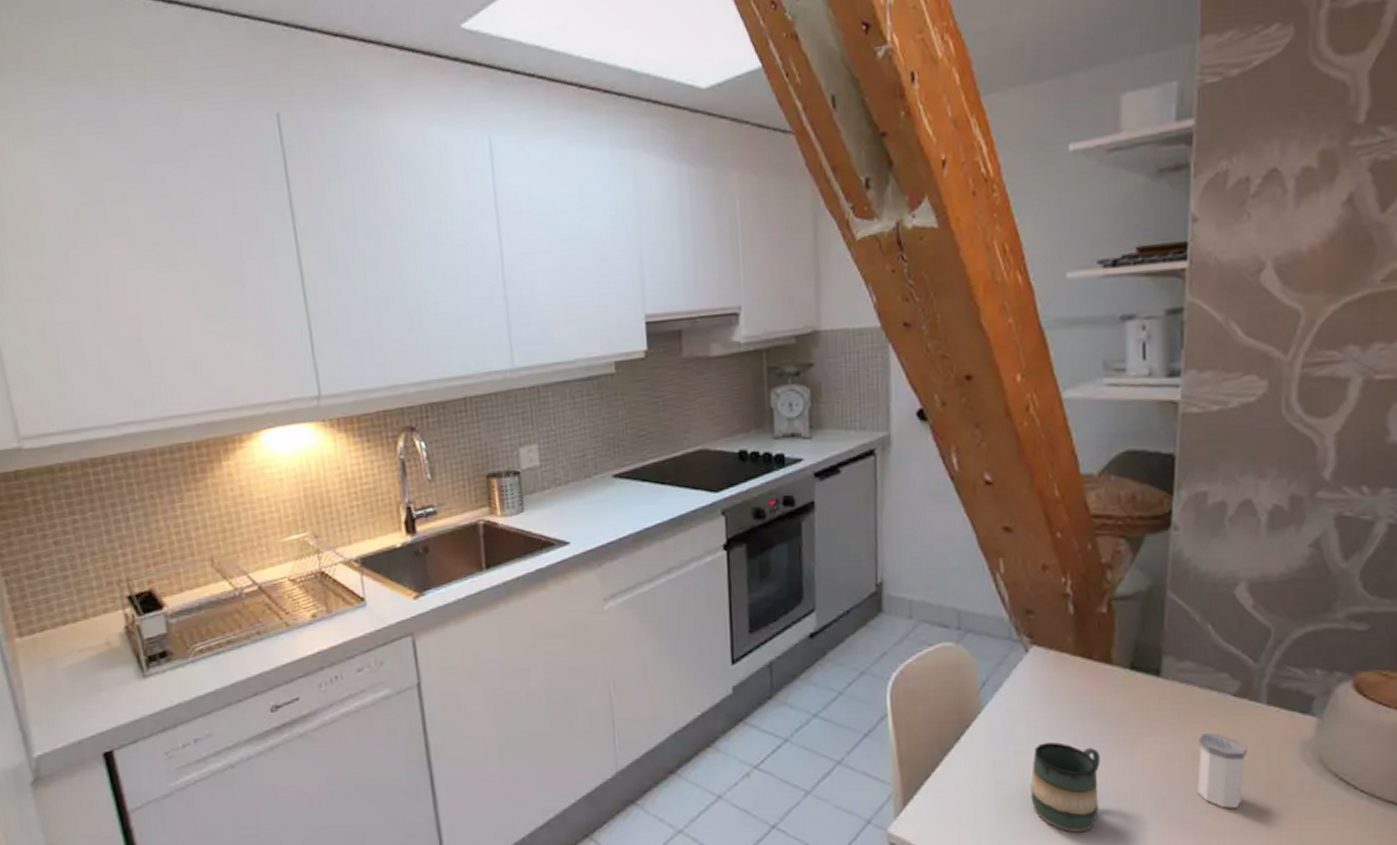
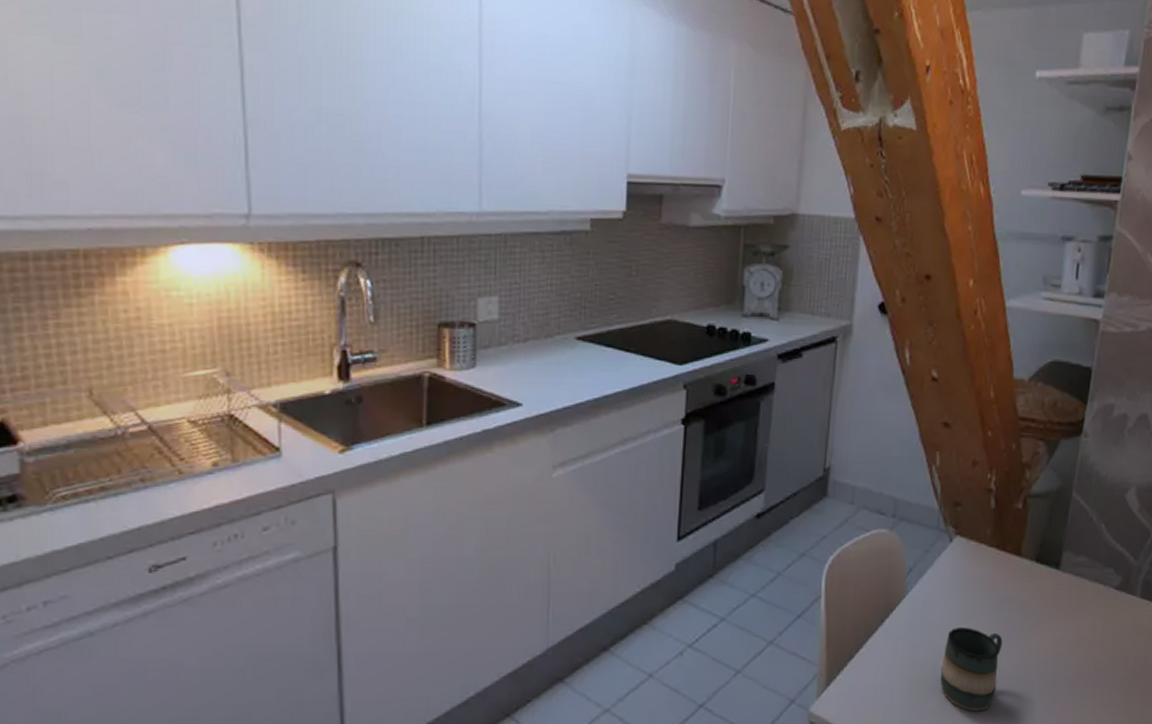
salt shaker: present [1197,733,1247,808] -> none [1078,622,1121,690]

